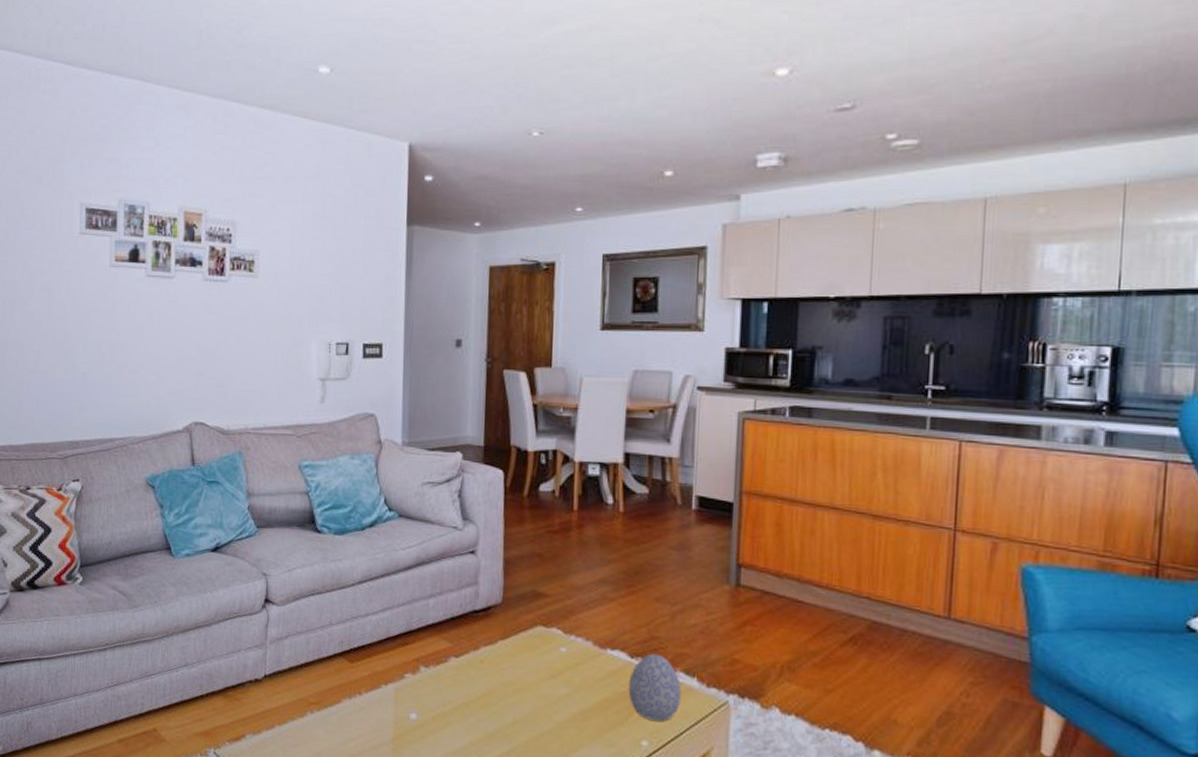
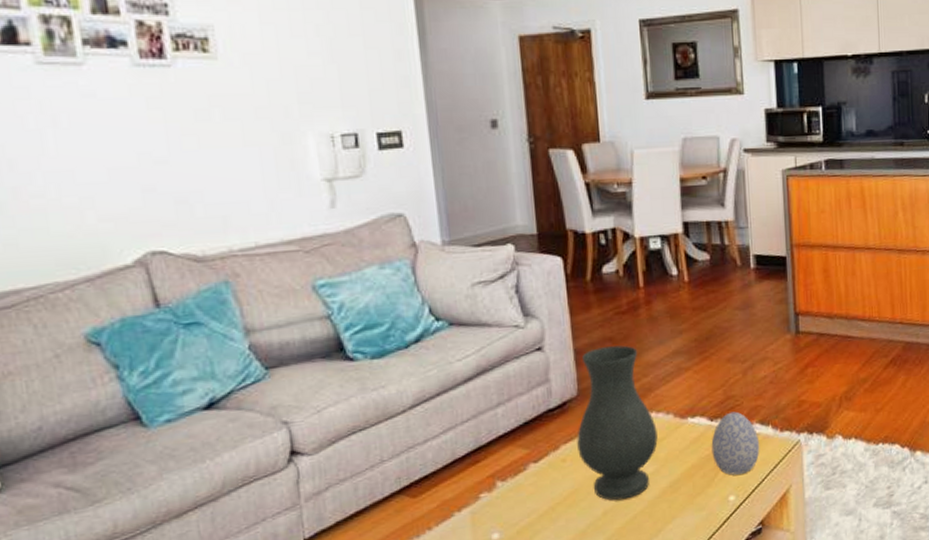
vase: none [496,561,574,715] -> present [577,345,658,501]

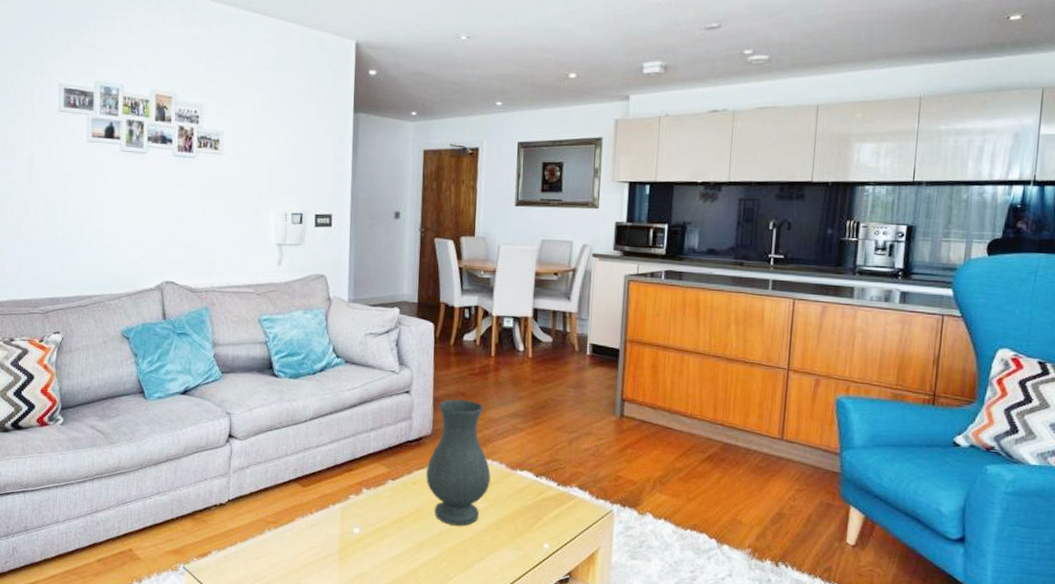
decorative egg: present [711,411,760,475] -> none [533,473,576,528]

